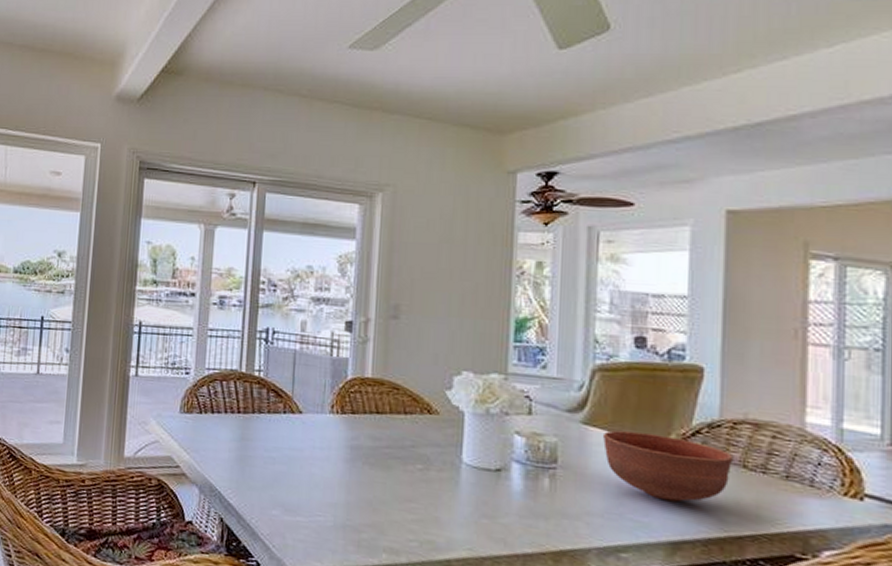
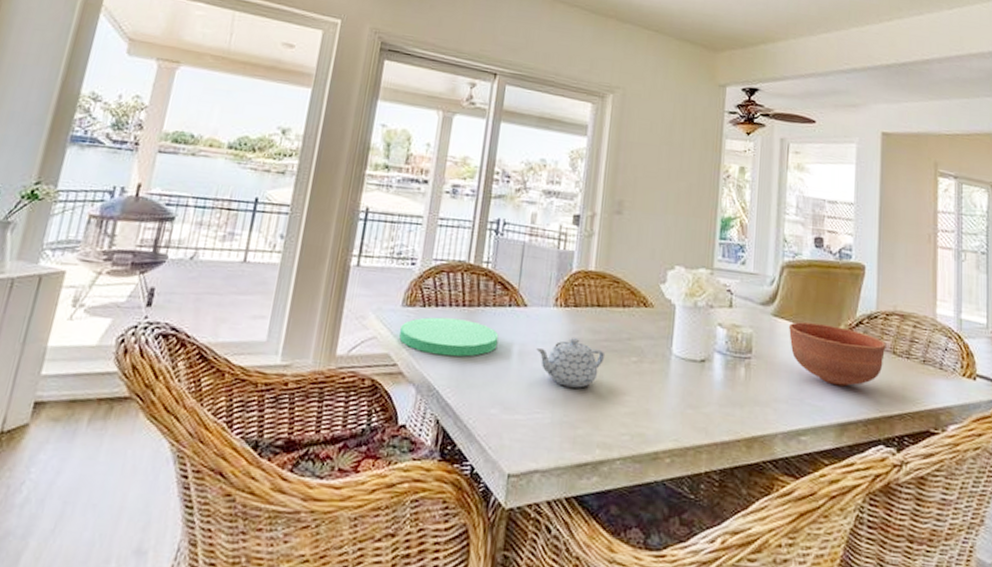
plate: none [180,423,275,461] -> present [399,317,499,357]
teapot: none [314,443,388,494] -> present [536,337,605,388]

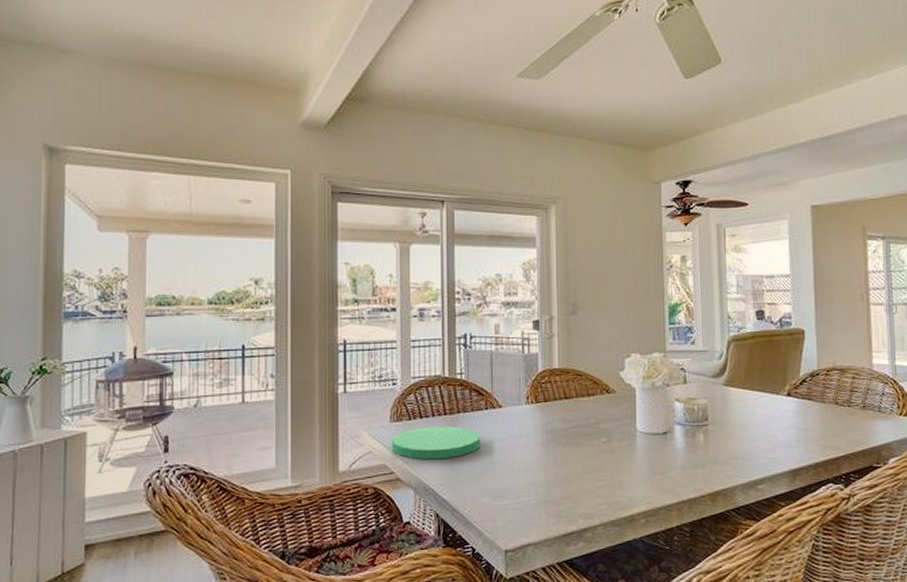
teapot: present [536,337,605,388] -> none [515,428,578,471]
bowl: present [789,322,886,387] -> none [740,386,829,439]

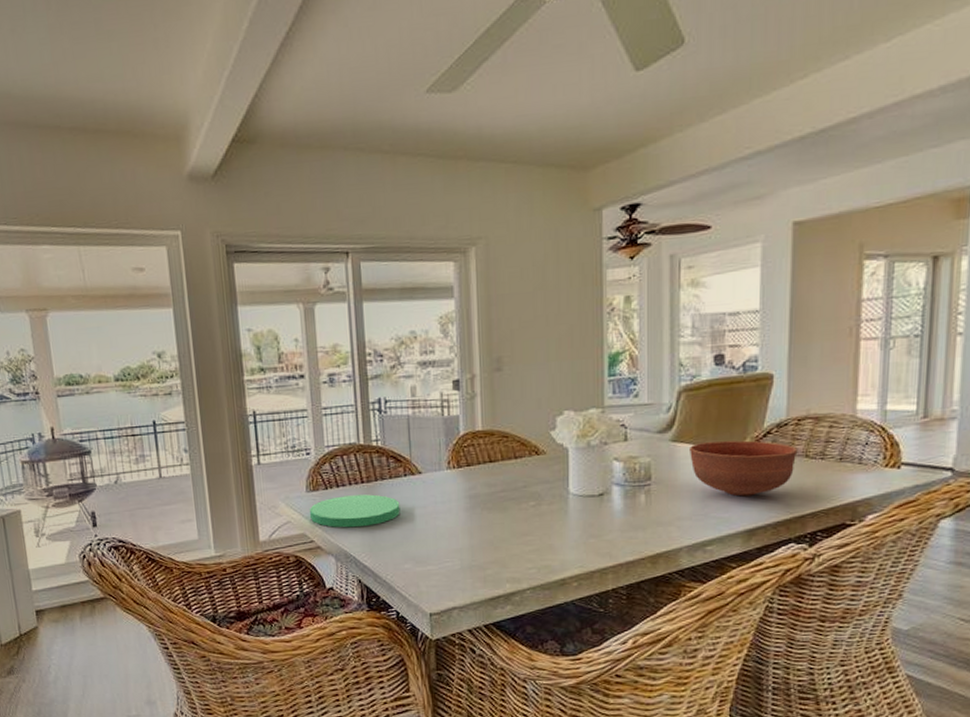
bowl: none [740,386,829,439] -> present [690,440,798,497]

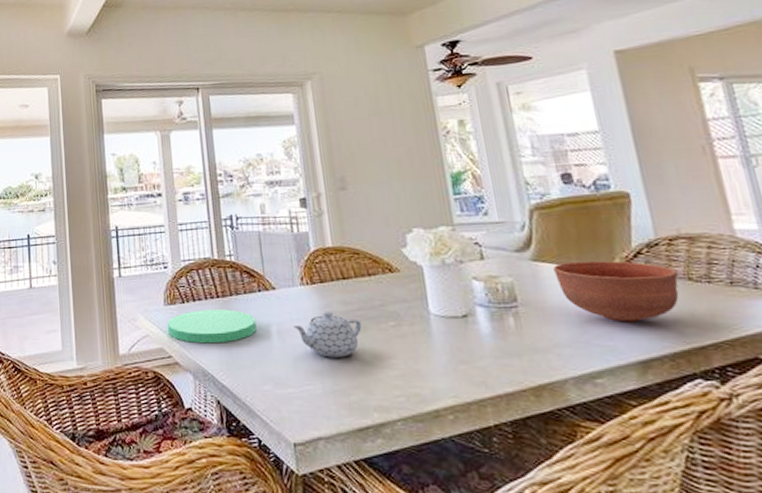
teapot: none [437,493,504,537] -> present [293,310,362,358]

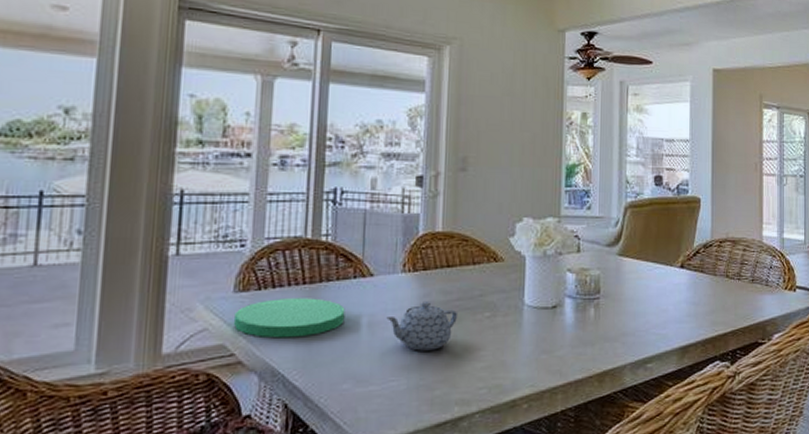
bowl: present [553,260,679,323] -> none [634,257,720,313]

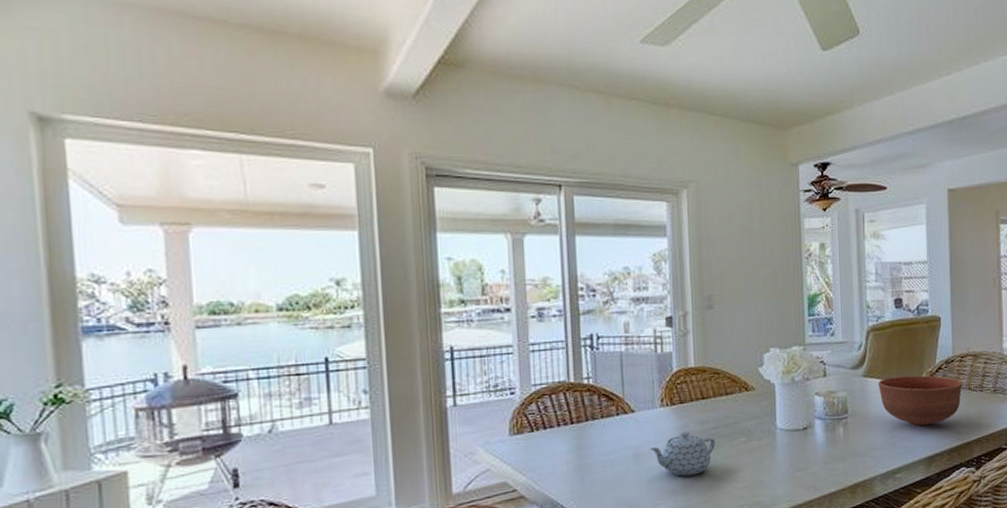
plate: present [234,298,345,339] -> none [513,435,612,474]
bowl: none [634,257,720,313] -> present [878,375,963,427]

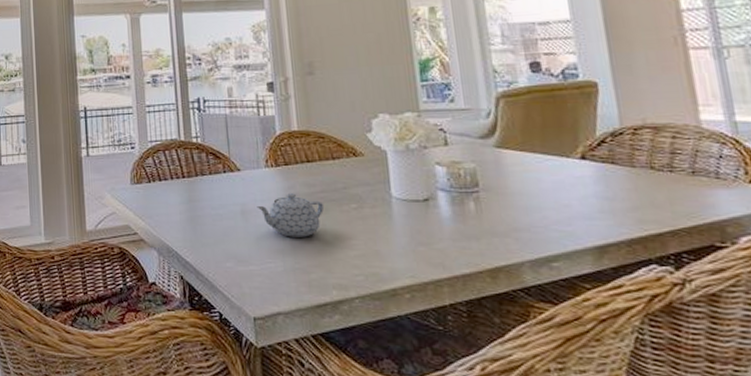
bowl: present [878,375,963,427] -> none [517,148,641,209]

